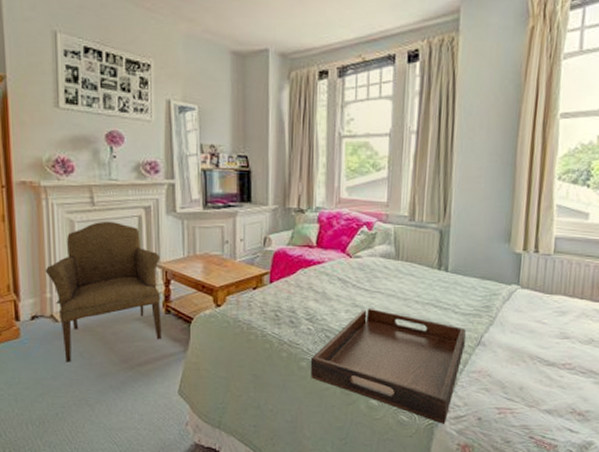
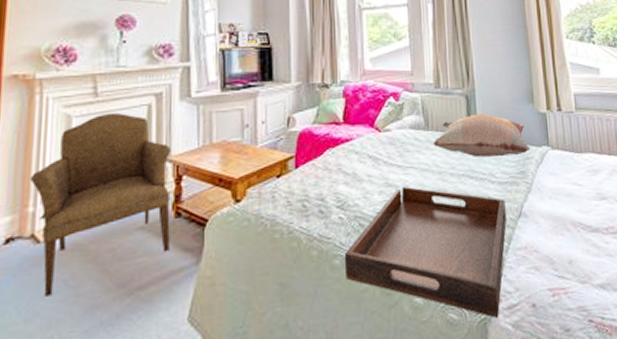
decorative pillow: none [401,248,499,291] -> present [432,113,531,157]

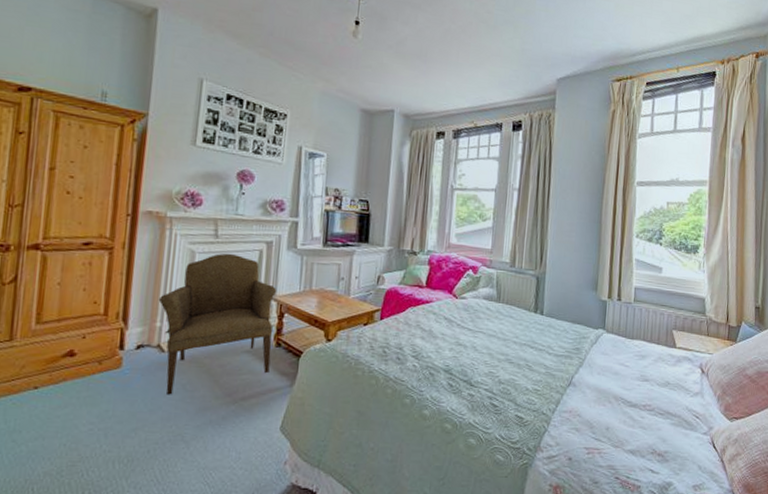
serving tray: present [344,186,507,318] -> none [413,346,558,464]
decorative pillow: present [432,113,531,157] -> none [501,293,588,334]

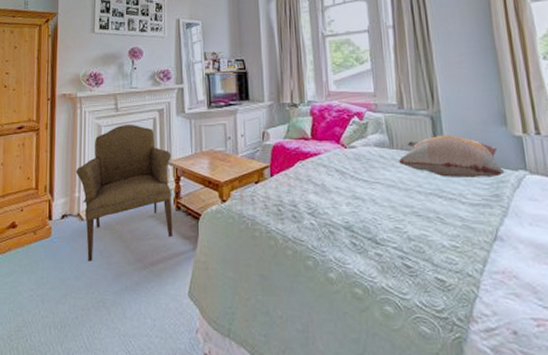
decorative pillow: none [501,293,588,334] -> present [398,134,505,179]

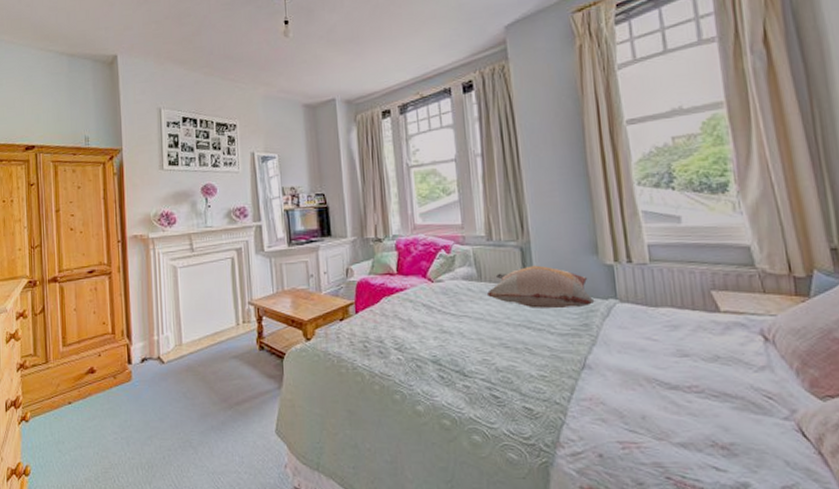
armchair: present [75,124,173,262] -> none [153,264,257,403]

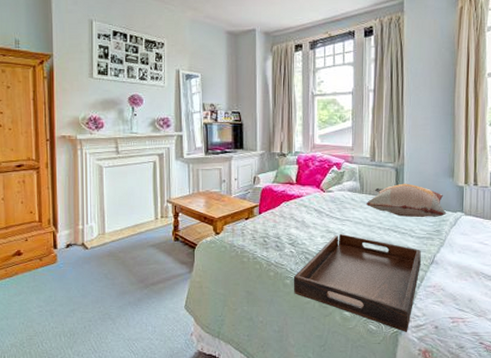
serving tray: none [404,333,568,462] -> present [293,233,421,332]

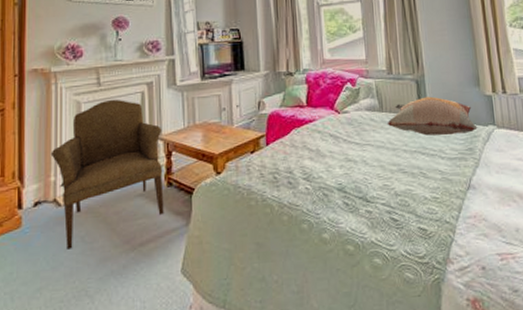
armchair: none [78,166,171,283] -> present [50,99,164,250]
serving tray: present [293,233,421,332] -> none [311,161,457,278]

